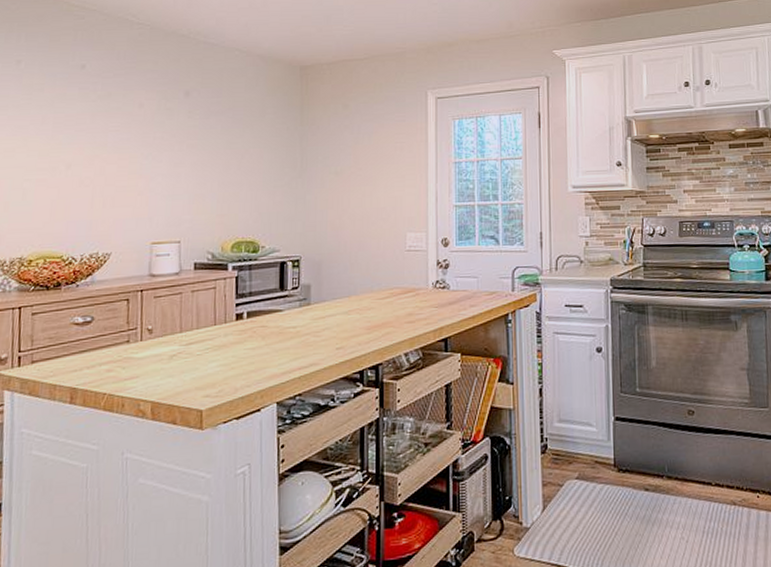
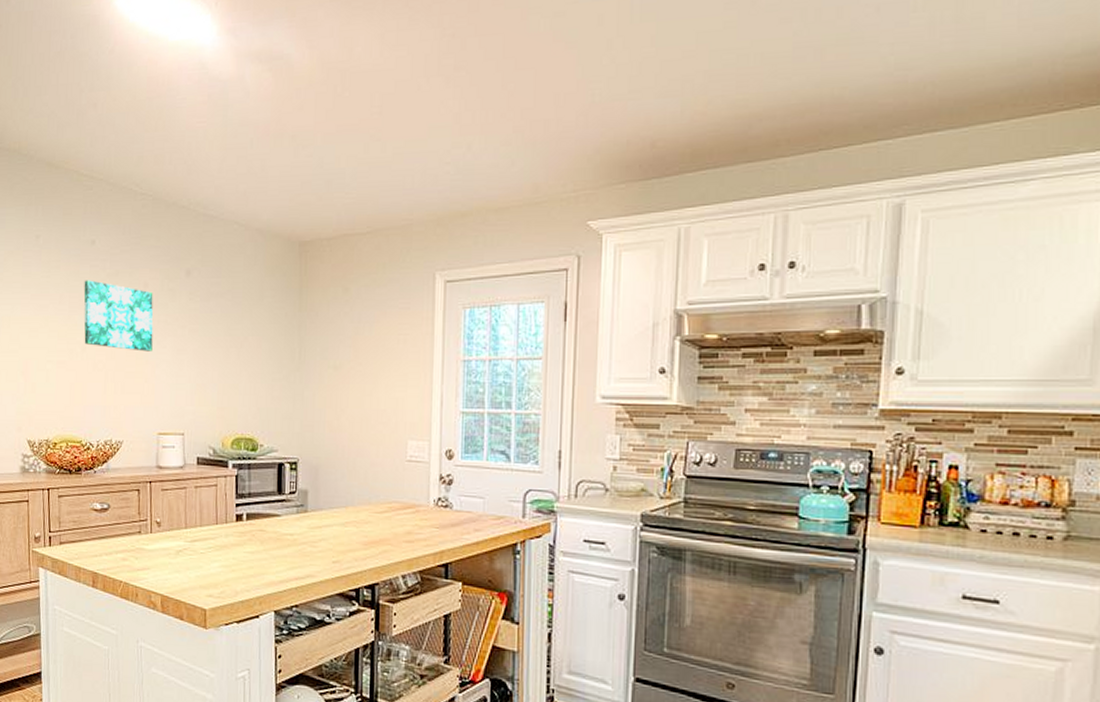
wall art: none [69,101,149,167] -> present [83,280,153,352]

